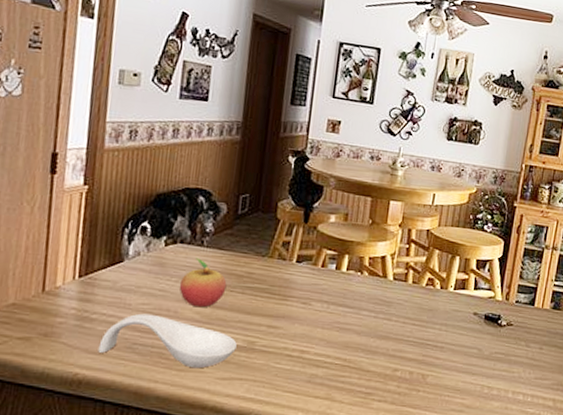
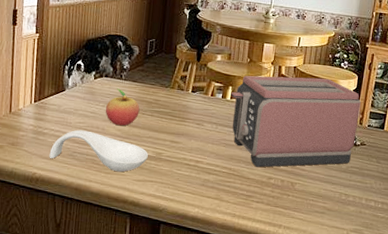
toaster: none [347,241,507,357] -> present [231,75,361,168]

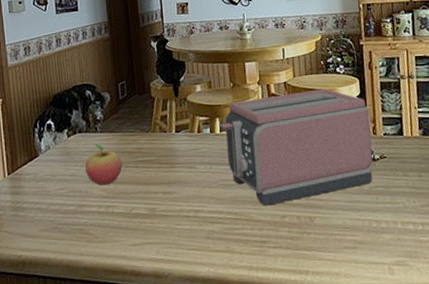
spoon rest: present [49,129,148,172] -> none [32,197,141,239]

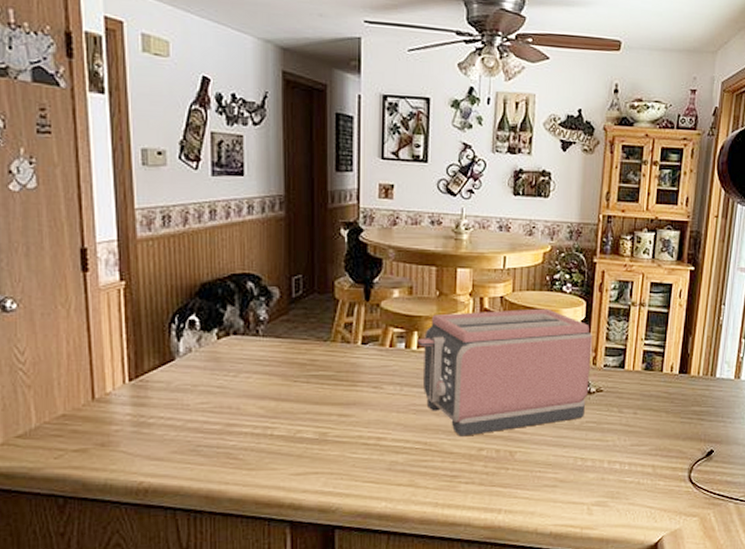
fruit: present [84,143,123,186] -> none [238,349,289,402]

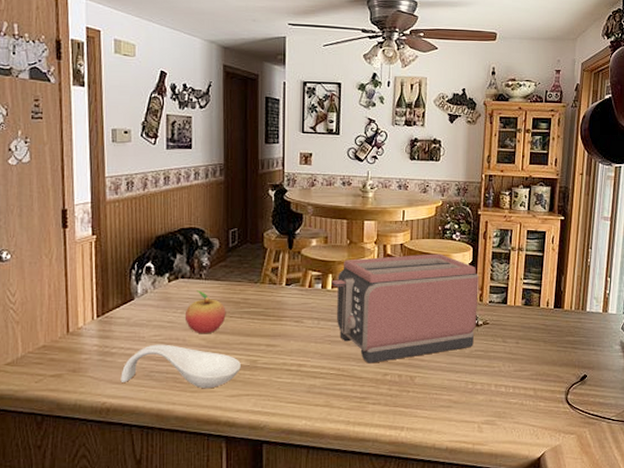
spoon rest: none [160,413,308,466] -> present [120,344,241,389]
fruit: none [238,349,289,402] -> present [184,290,226,334]

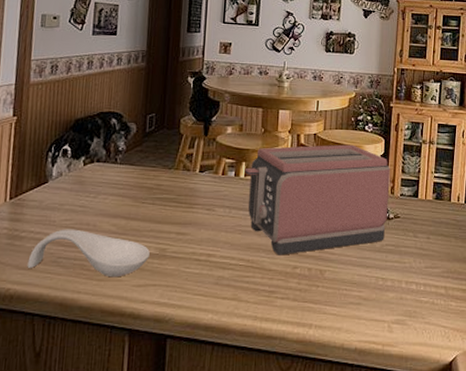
fruit: present [184,290,226,334] -> none [97,174,139,220]

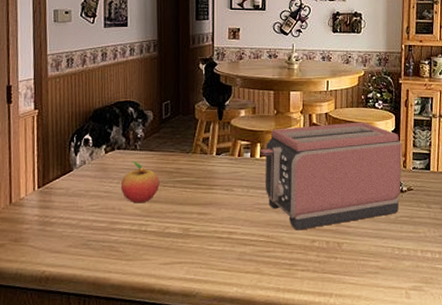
spoon rest: present [27,229,150,278] -> none [59,213,174,257]
fruit: none [97,174,139,220] -> present [120,160,160,204]

